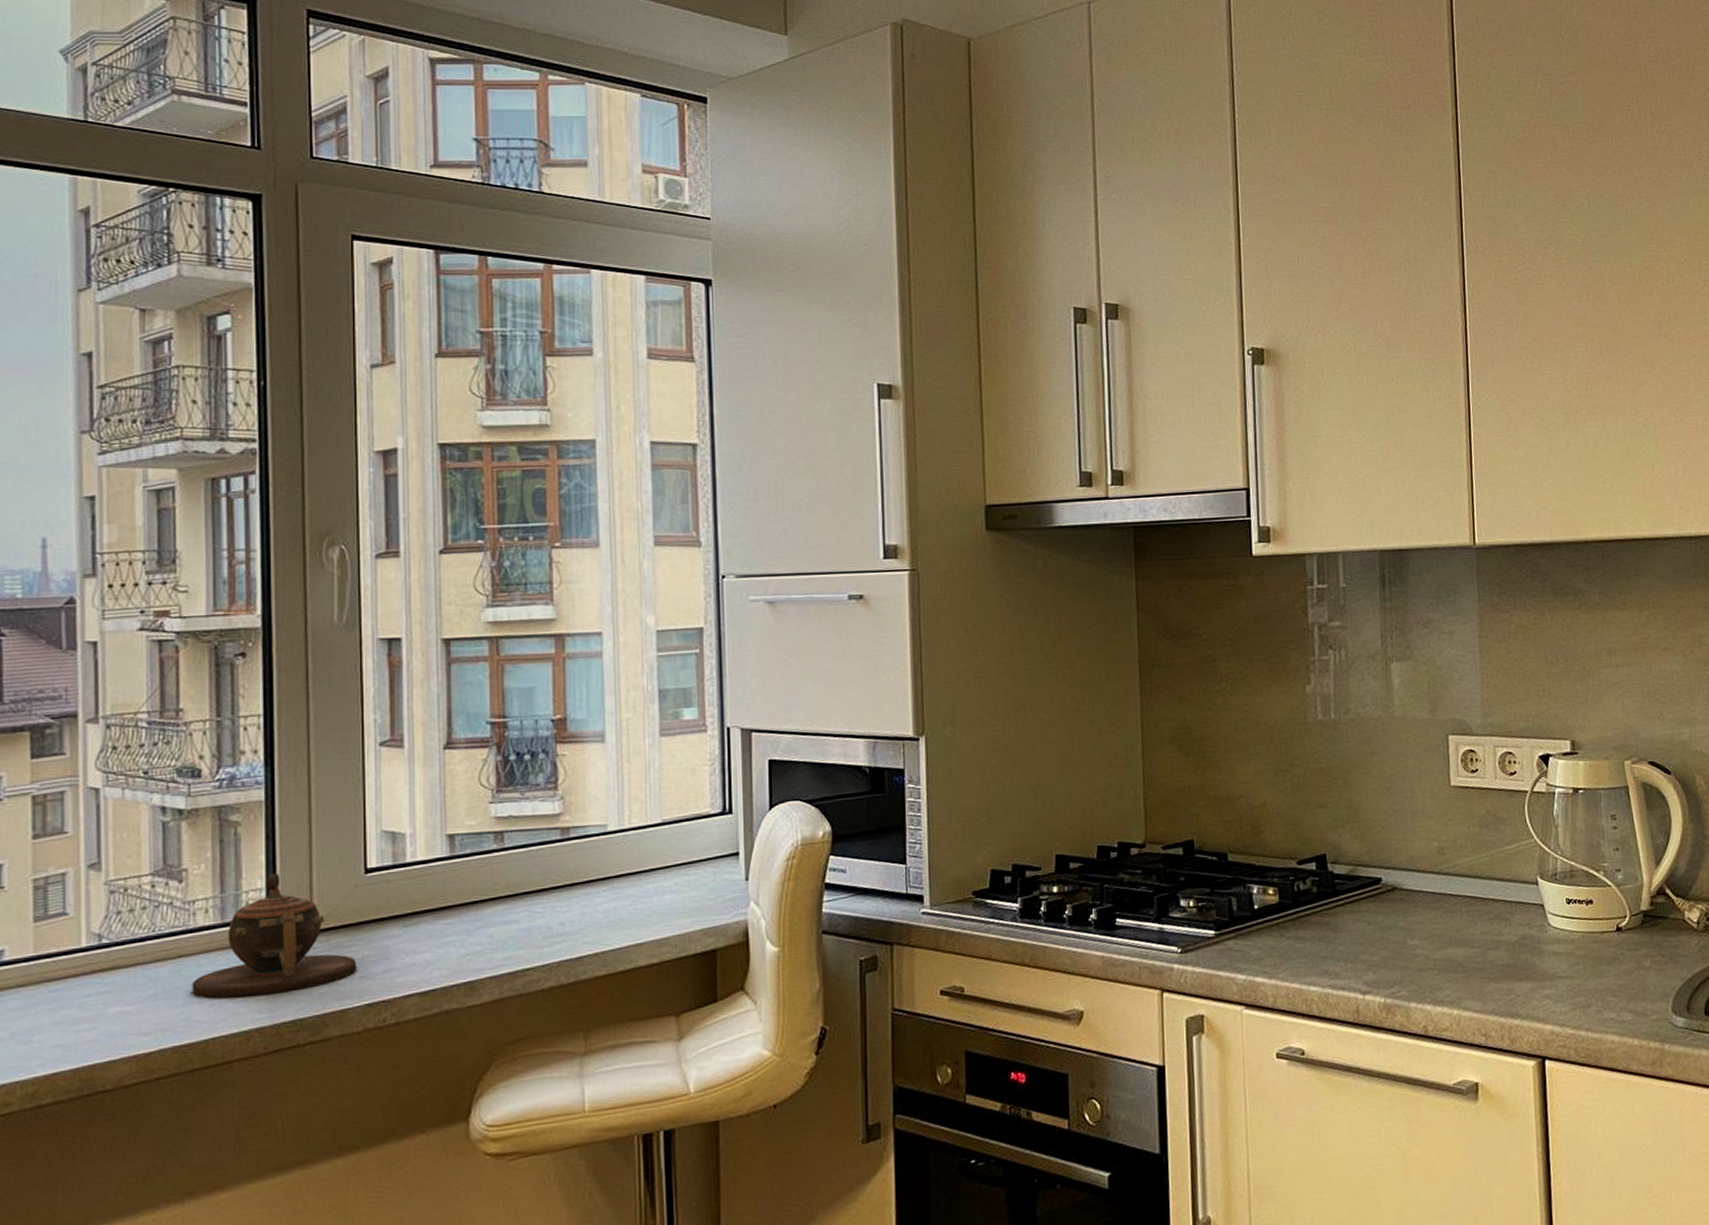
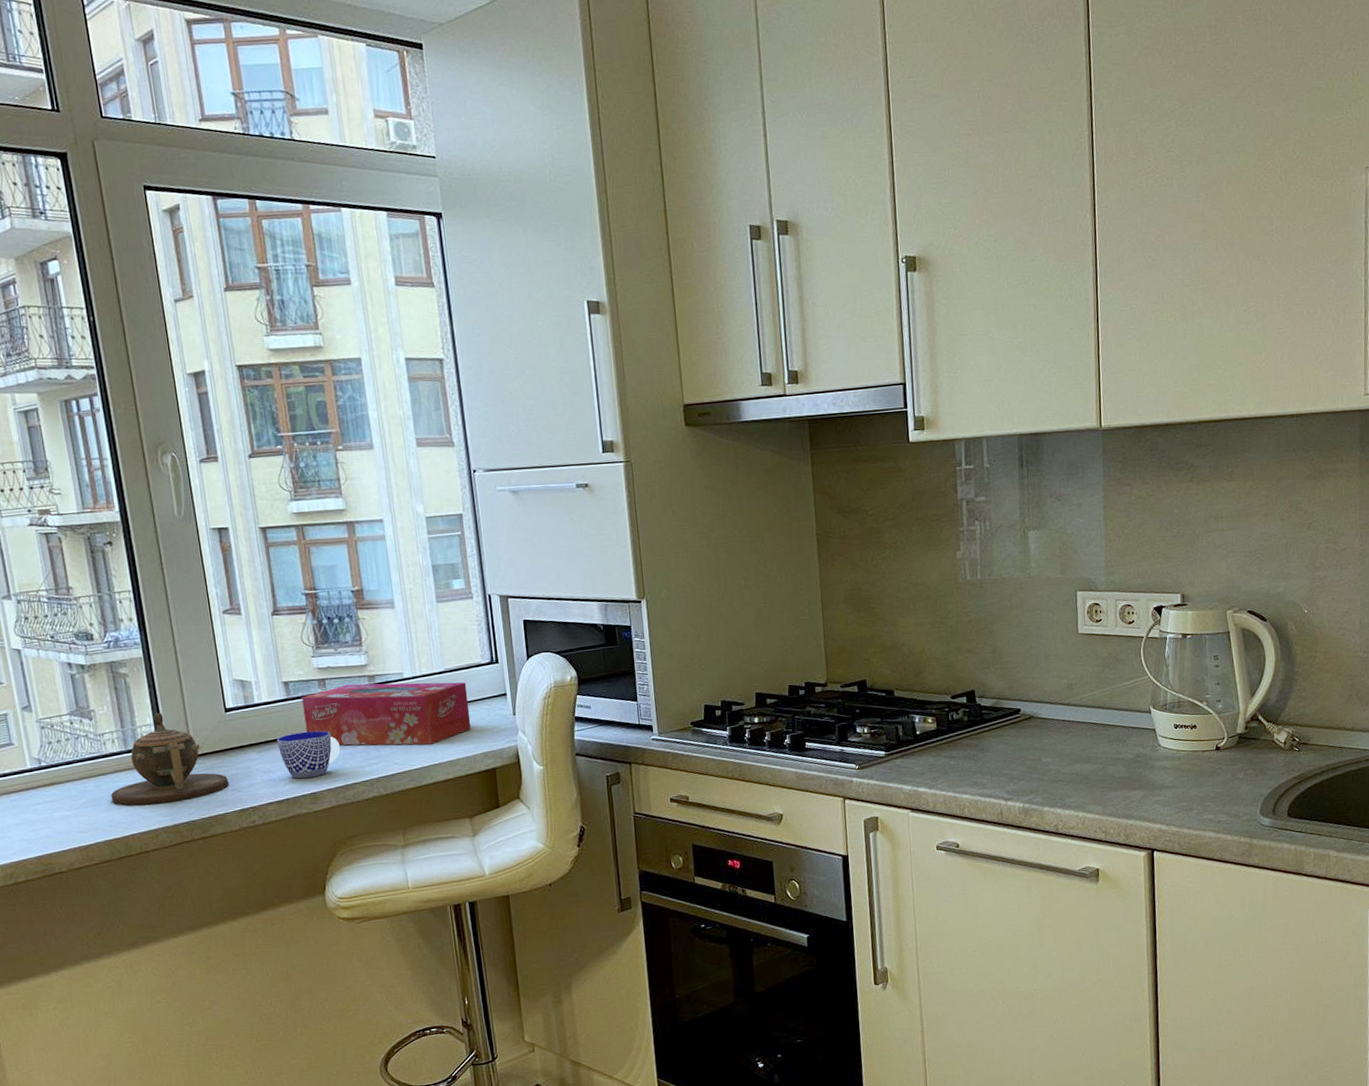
cup: none [429,898,513,963] -> present [276,730,340,779]
tissue box: none [470,837,690,919] -> present [301,682,472,746]

